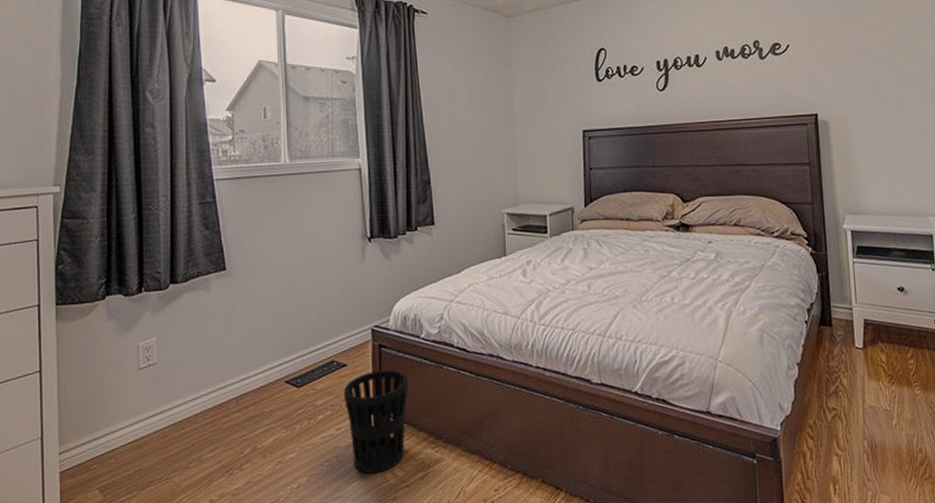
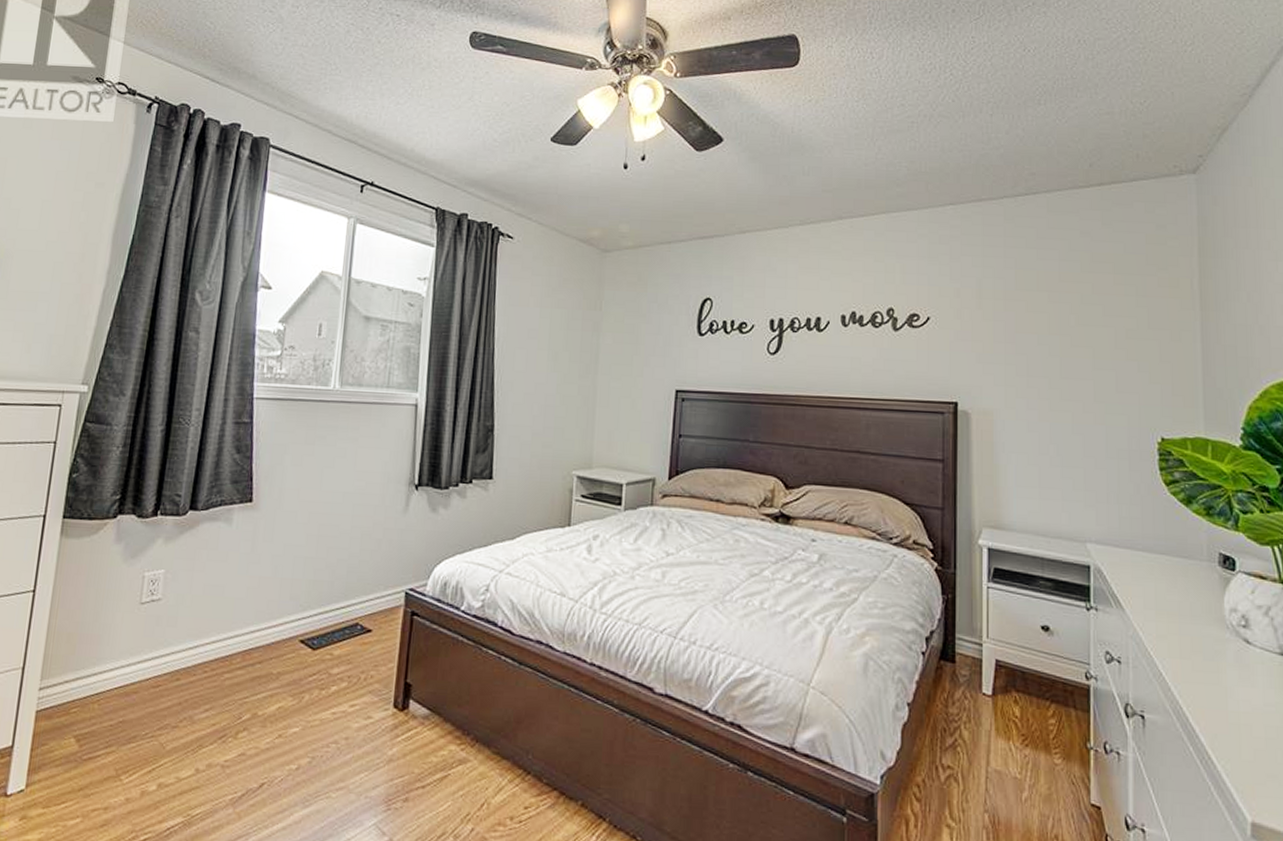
wastebasket: present [343,369,409,473] -> none [363,642,440,765]

